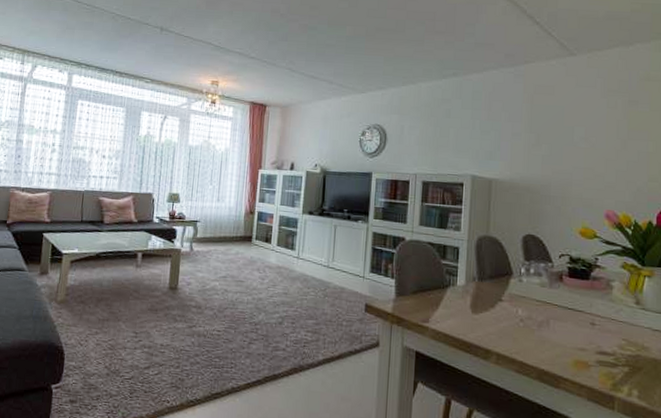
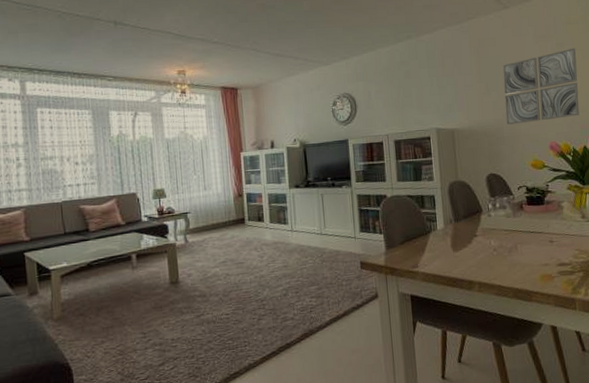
wall art: none [555,107,653,186] -> present [502,48,580,125]

